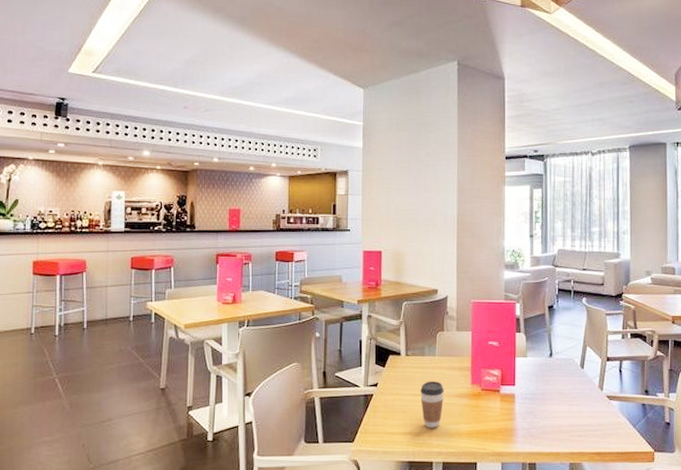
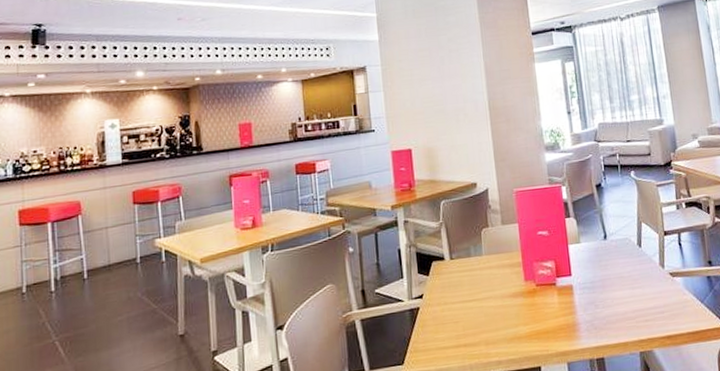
coffee cup: present [420,381,444,428] -> none [470,283,497,336]

